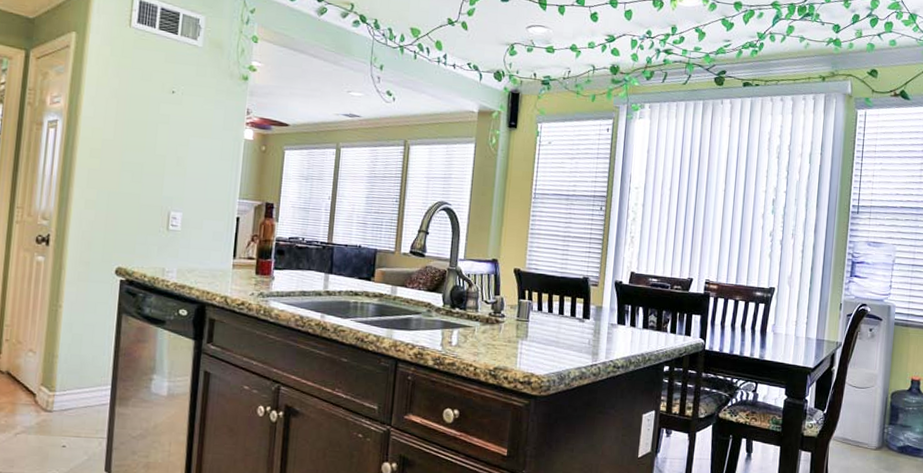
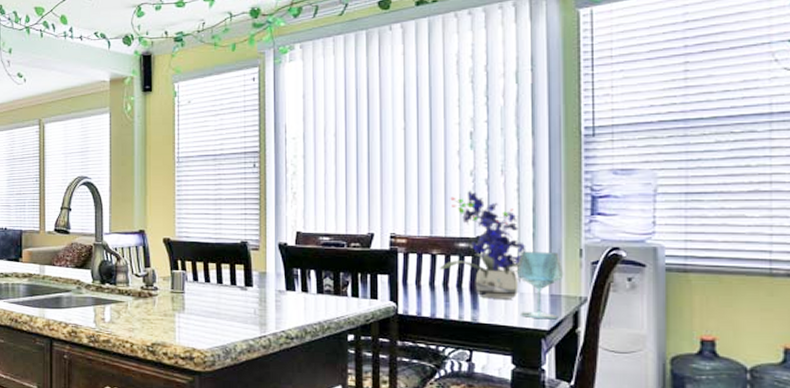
flower arrangement: none [739,248,804,342] -> present [439,190,526,299]
wine glass: none [795,302,828,360] -> present [516,251,564,320]

